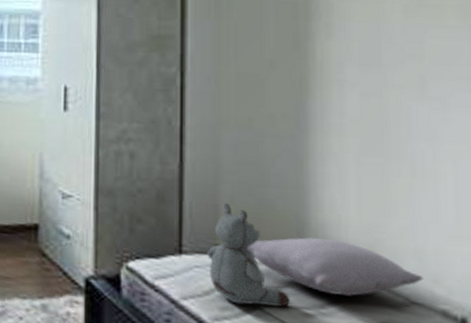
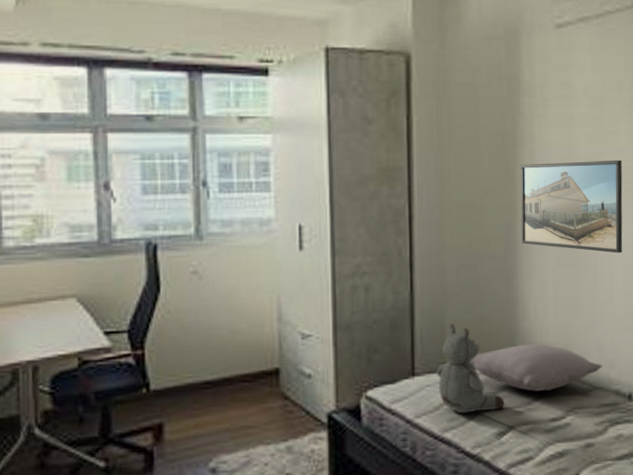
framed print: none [314,37,453,147] -> present [520,159,623,253]

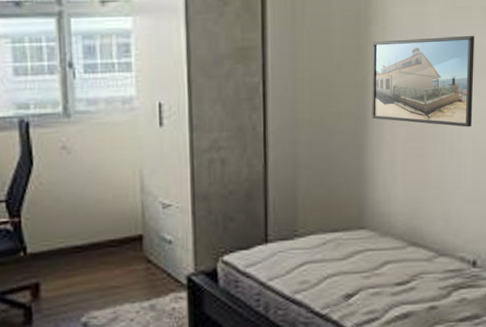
stuffed bear: present [436,324,505,414] -> none [288,195,353,277]
pillow: present [469,344,603,392] -> none [319,213,449,258]

